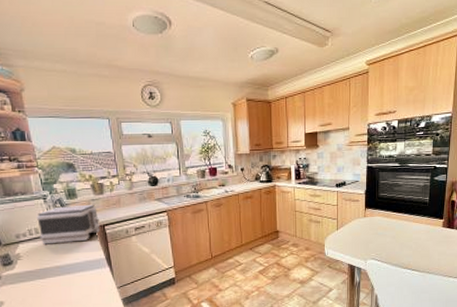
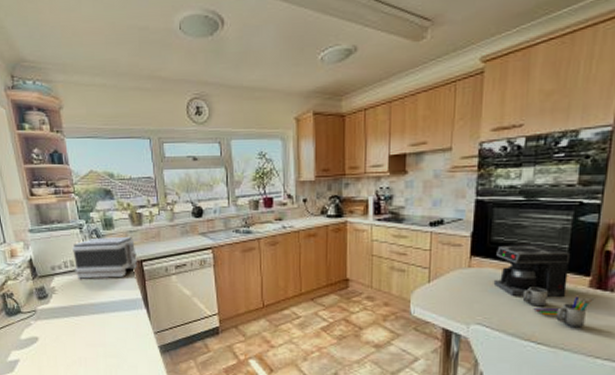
coffee maker: none [381,198,446,256] -> present [493,245,594,328]

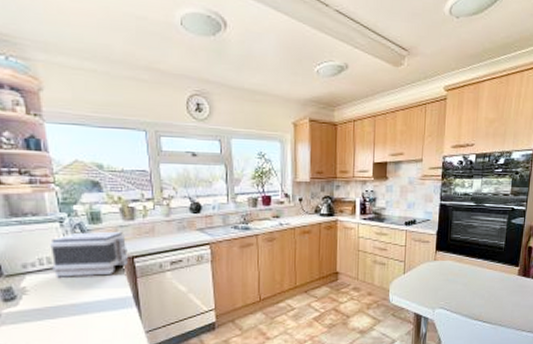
coffee maker: present [493,245,594,328] -> none [452,242,521,307]

